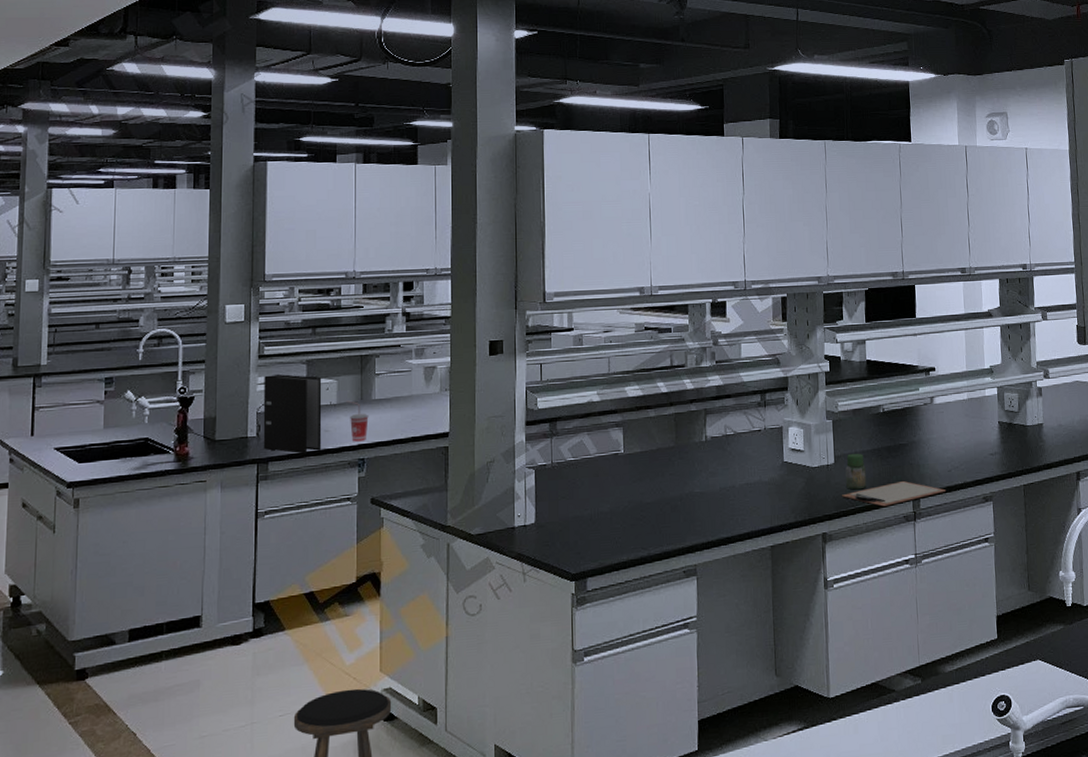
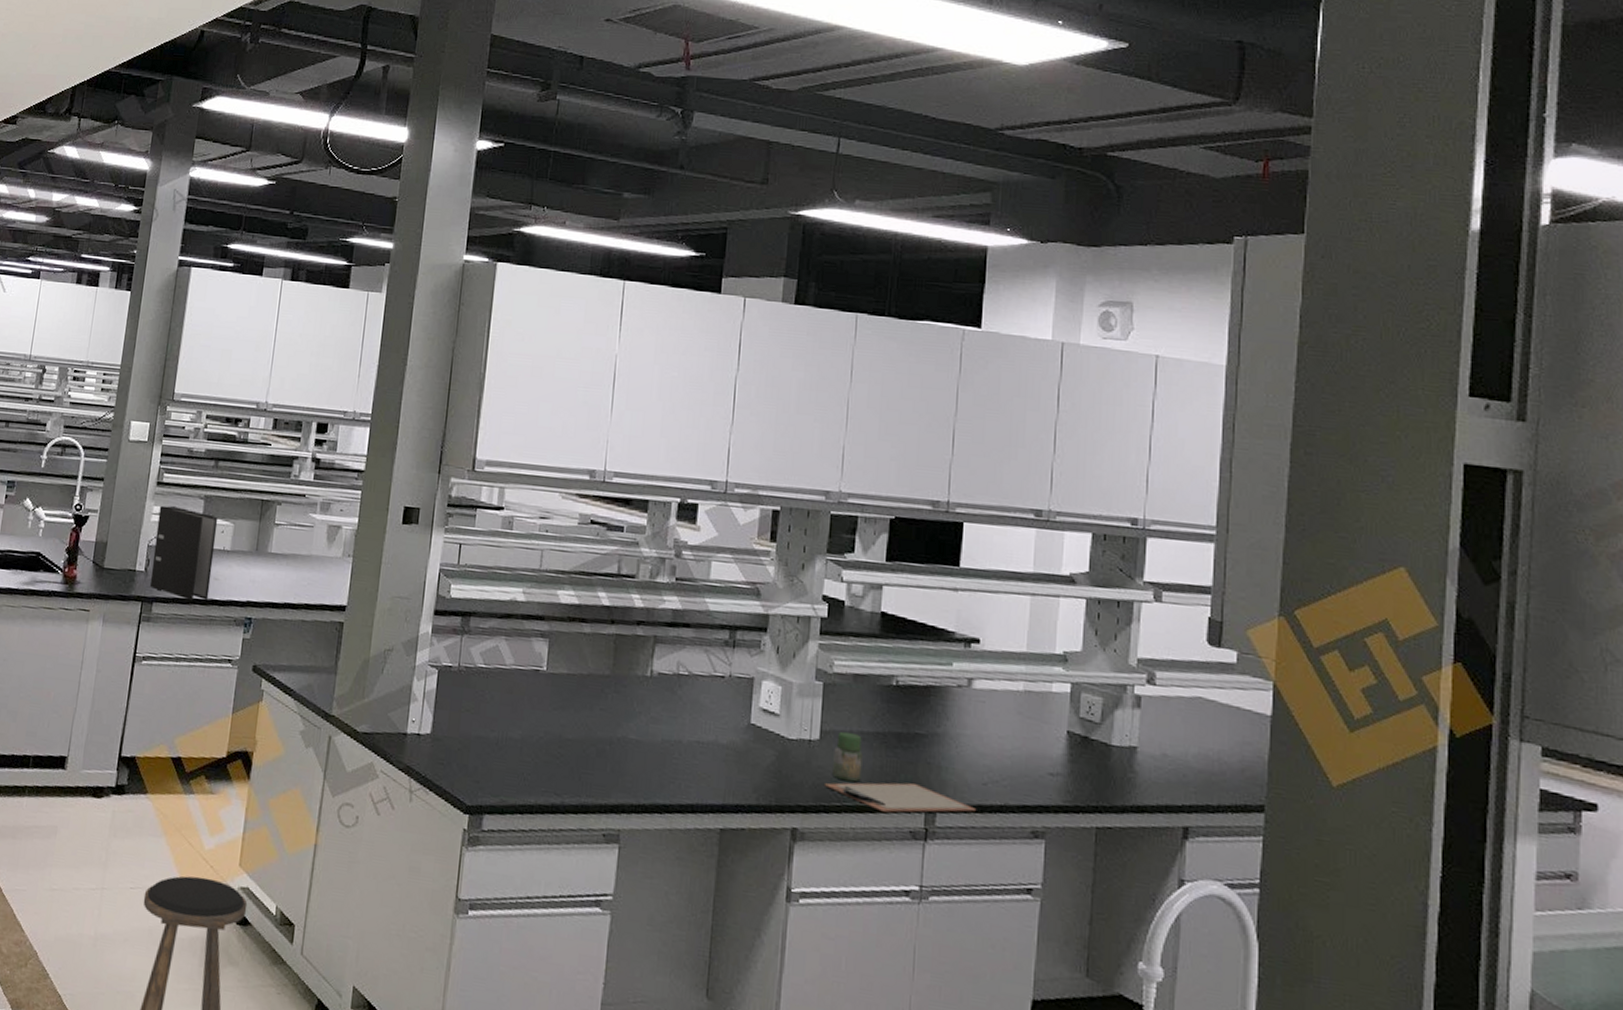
beverage cup: present [346,400,369,442] -> none [240,549,262,599]

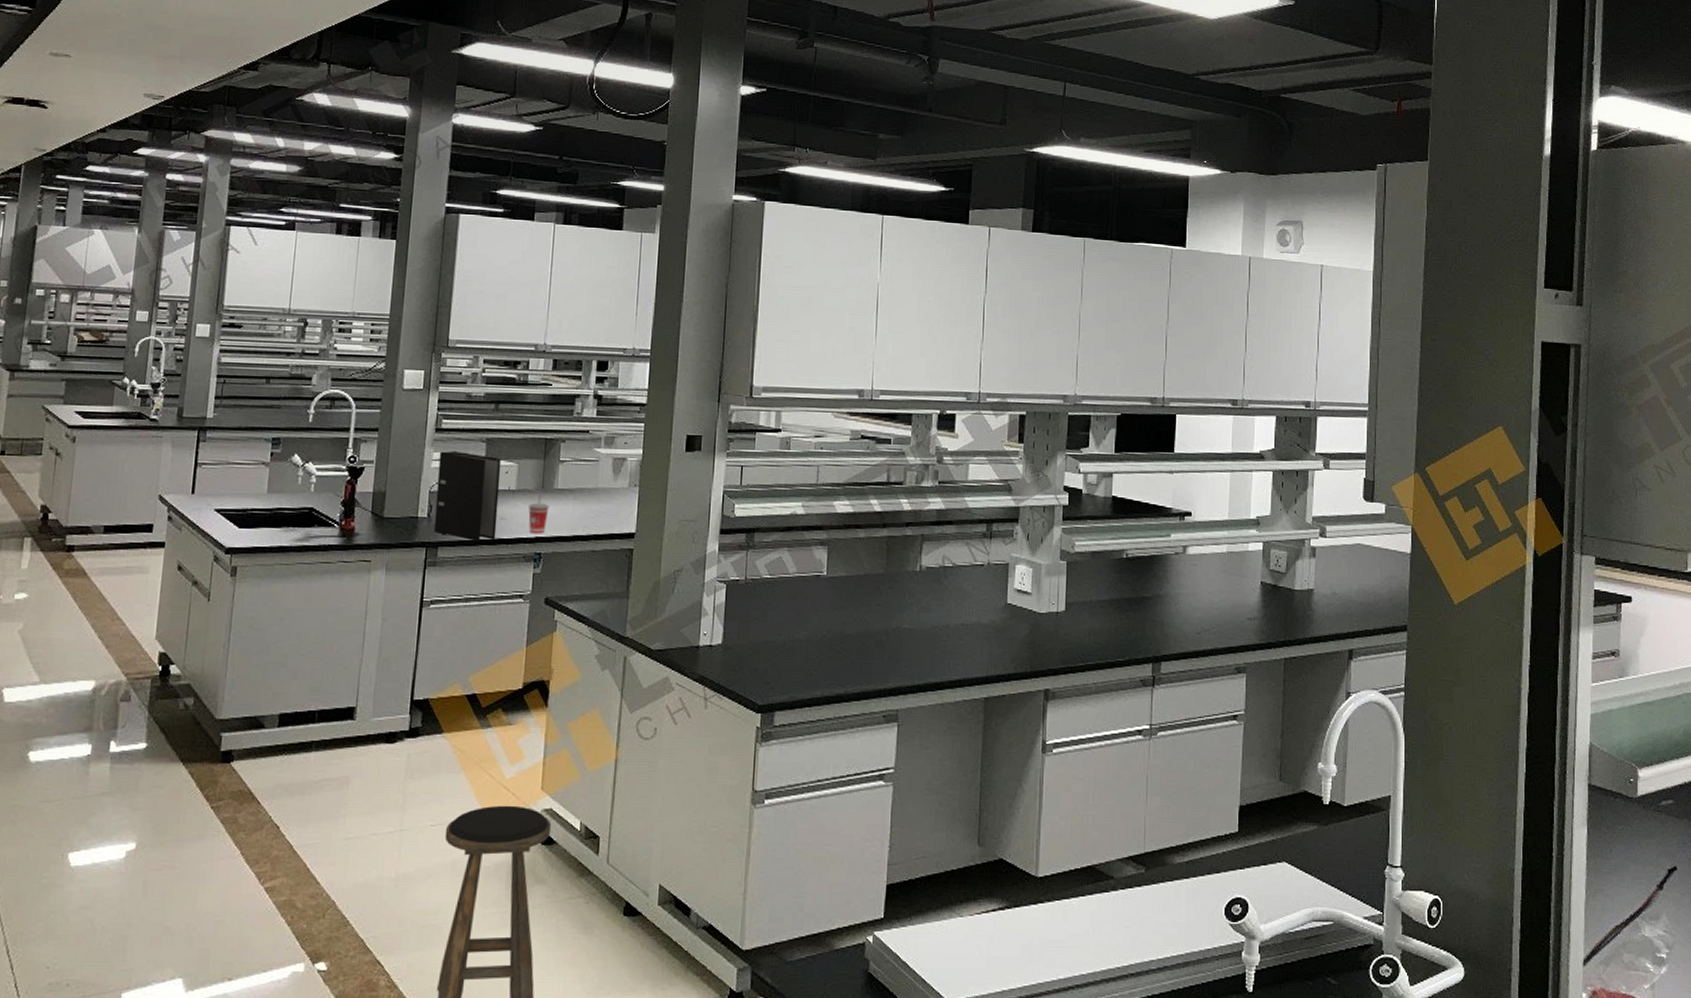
beverage cup: none [240,549,262,599] -> present [526,487,549,534]
clipboard: present [823,782,977,813] -> none [1070,640,1193,666]
jar: present [832,731,863,783] -> none [1077,601,1101,644]

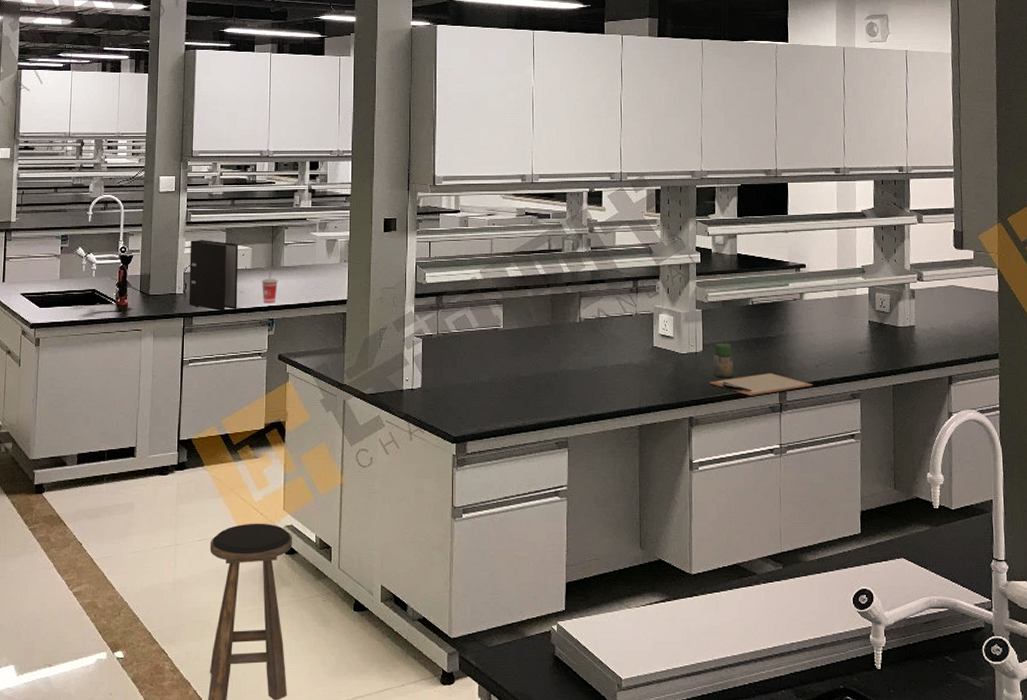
clipboard: none [1070,640,1193,666] -> present [708,373,814,396]
jar: none [1077,601,1101,644] -> present [713,343,734,378]

